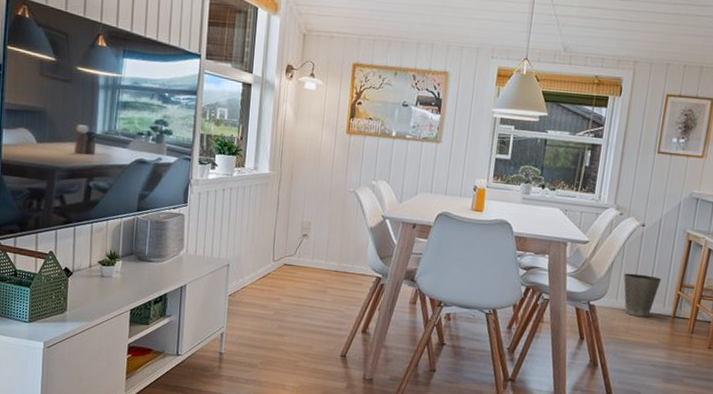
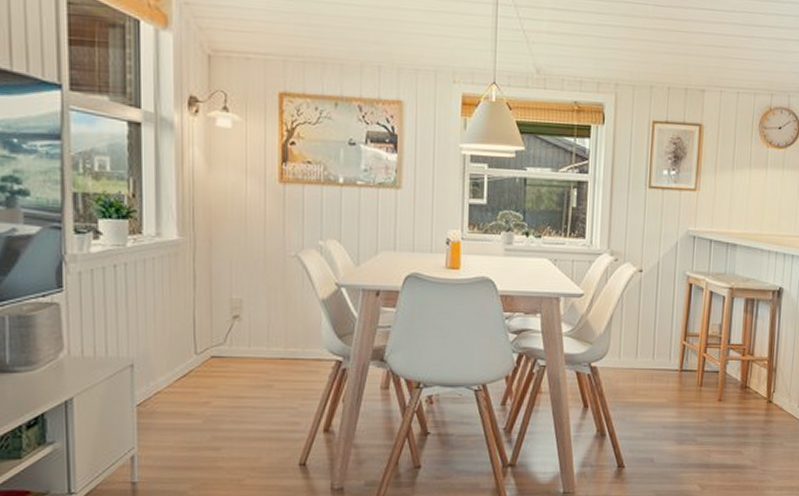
waste basket: present [623,273,661,317] -> none [625,326,664,374]

